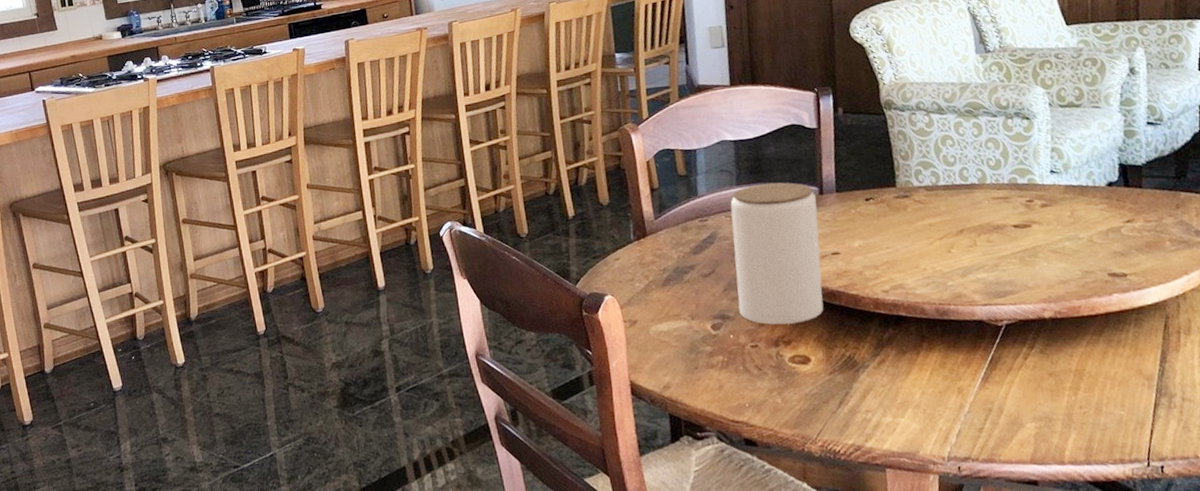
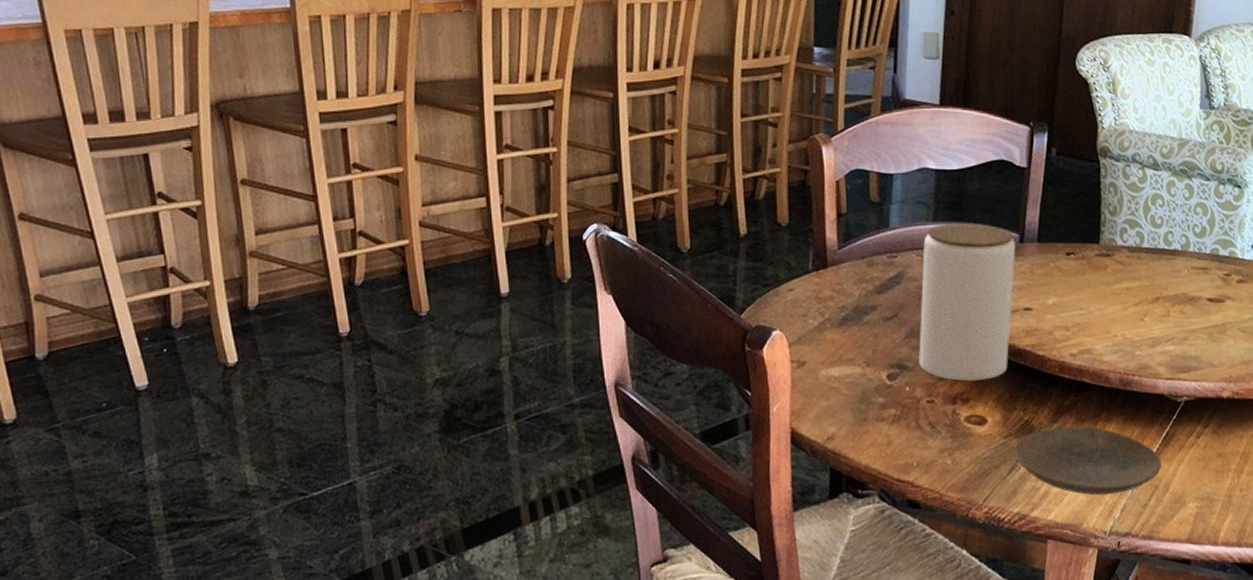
plate: none [840,357,992,423] -> present [1014,426,1161,495]

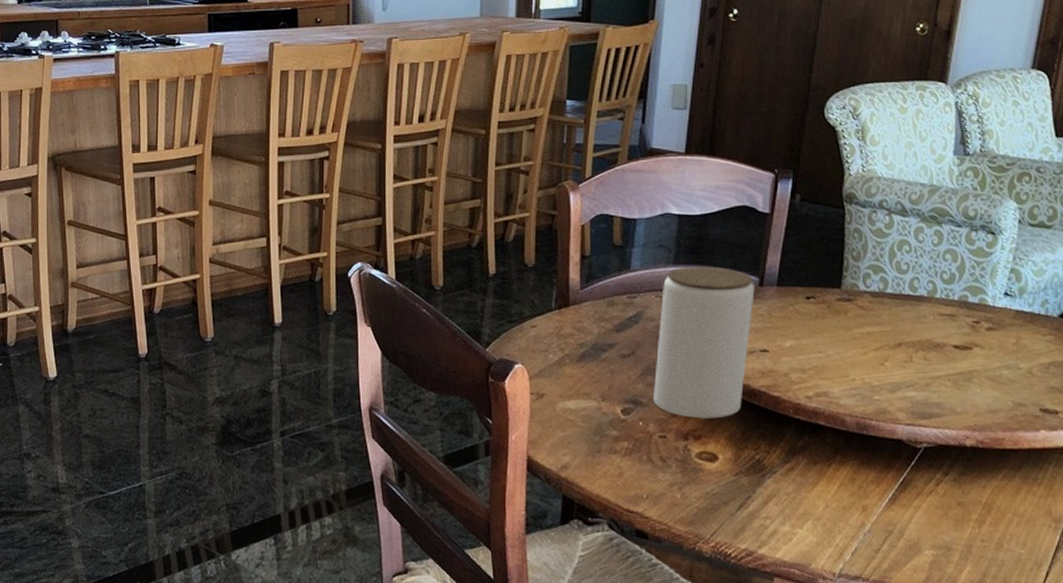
plate: present [1014,426,1161,495] -> none [744,468,897,537]

